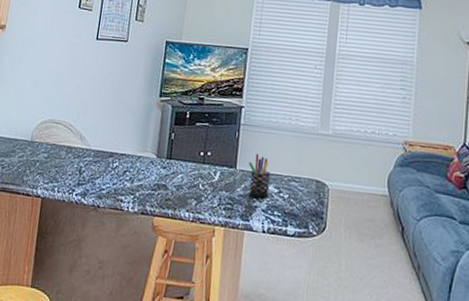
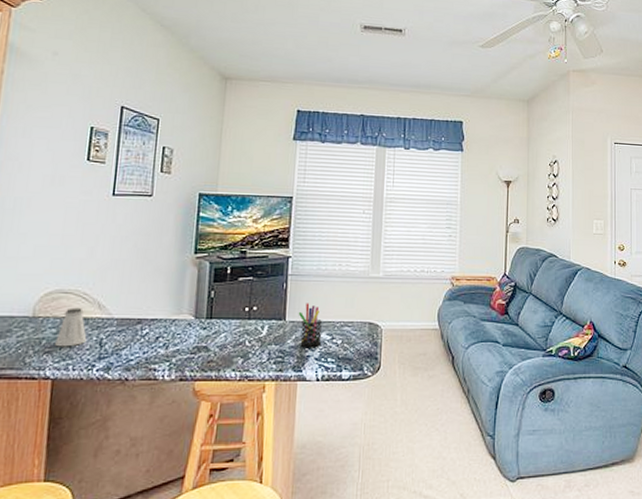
saltshaker: none [46,136,70,171] -> present [55,307,87,347]

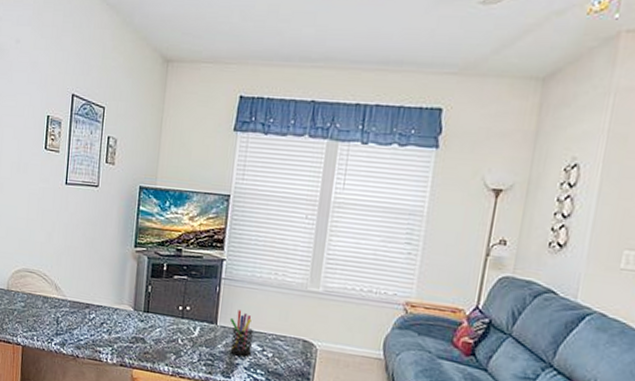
saltshaker: present [55,307,87,347] -> none [24,286,47,320]

